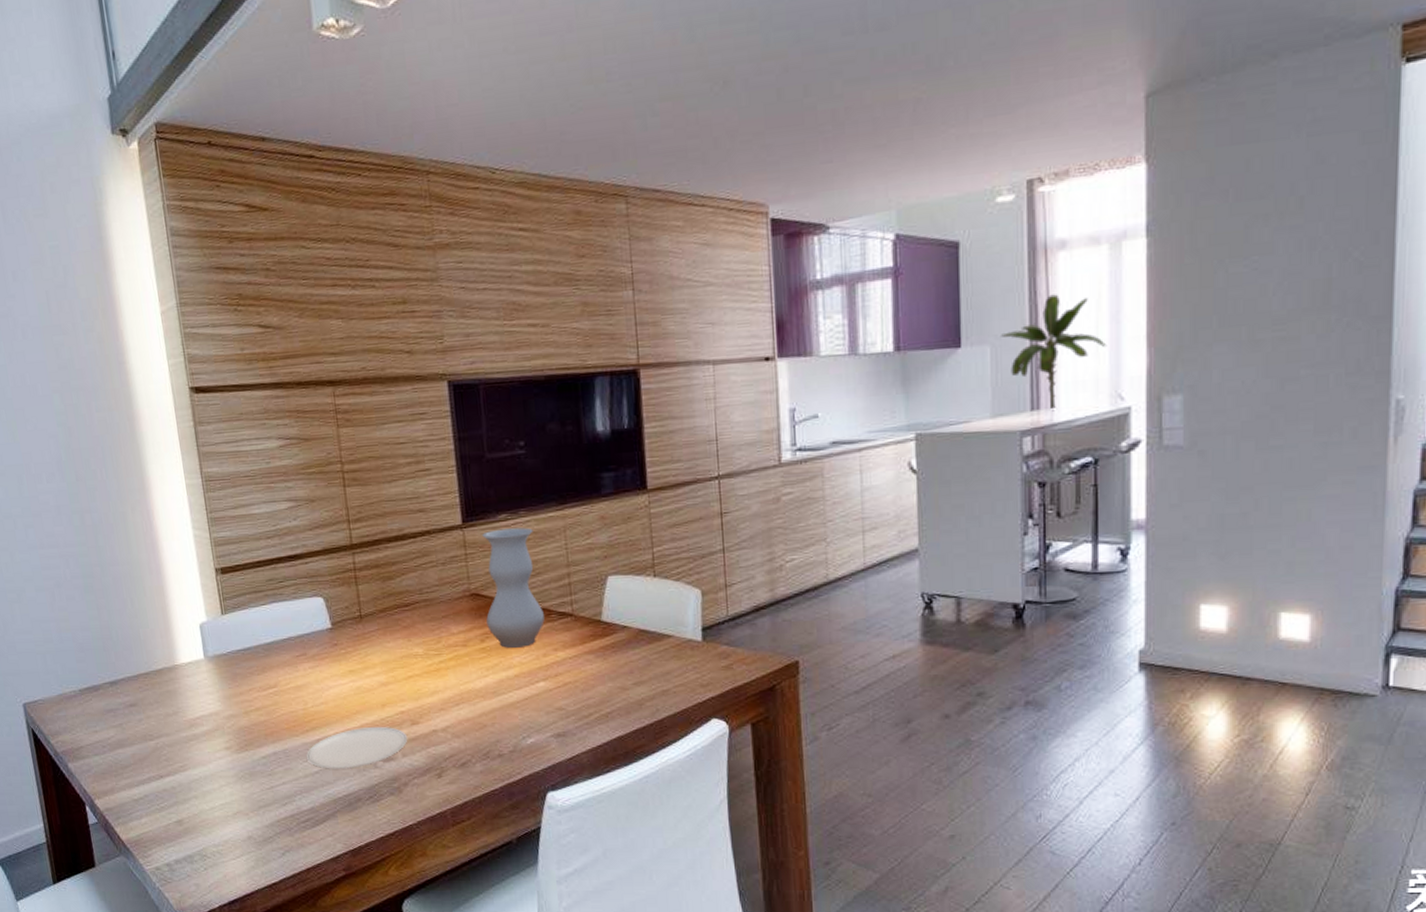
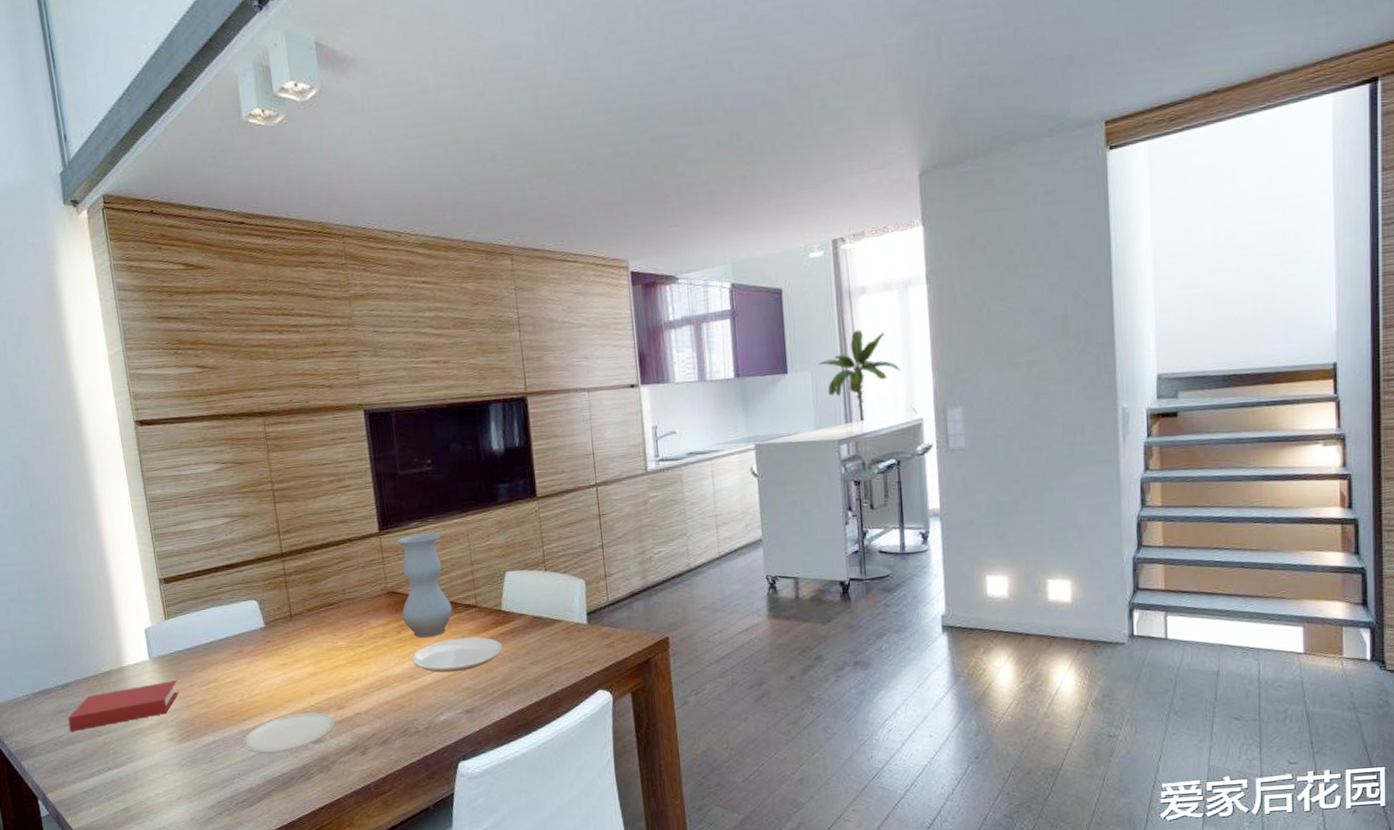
book: none [117,683,237,734] -> present [68,680,179,732]
plate: none [496,650,601,690] -> present [411,637,503,673]

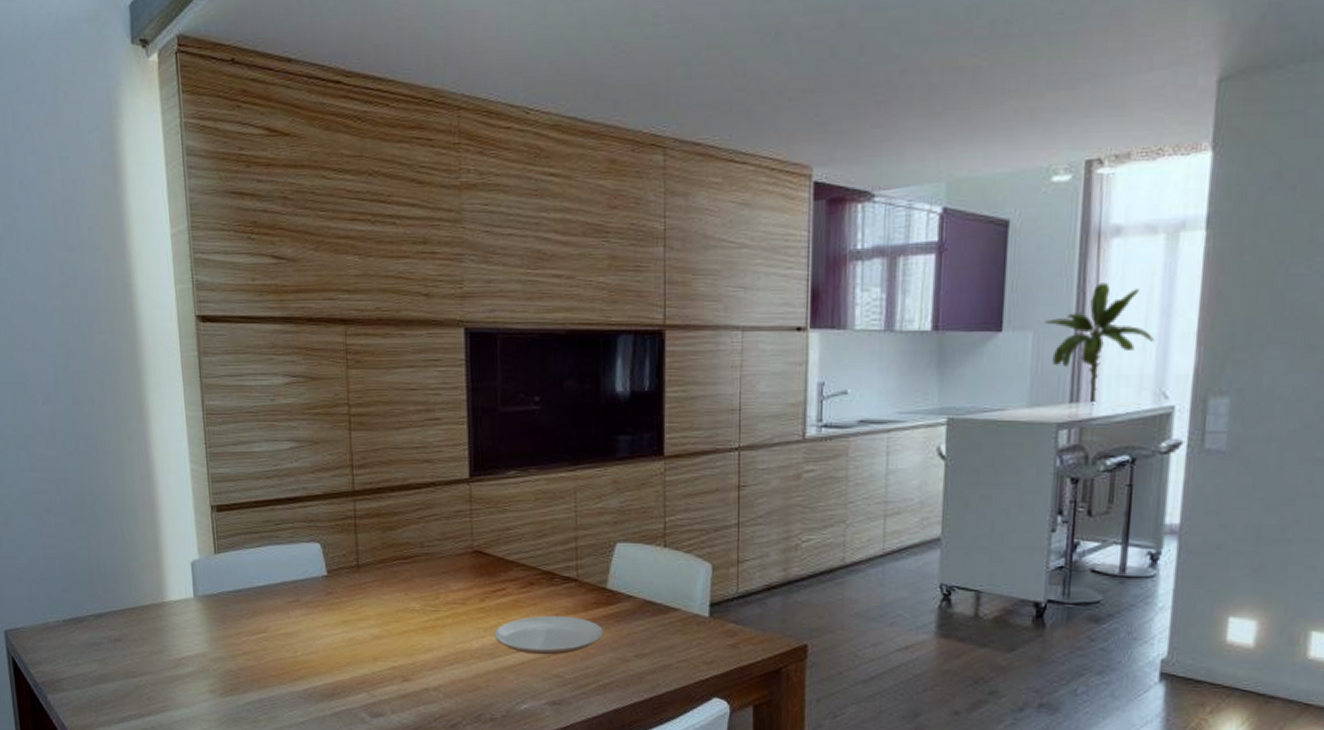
book: present [68,680,179,732] -> none [100,625,225,669]
plate: present [244,712,335,753] -> none [293,680,398,722]
vase: present [396,533,453,638] -> none [488,486,548,610]

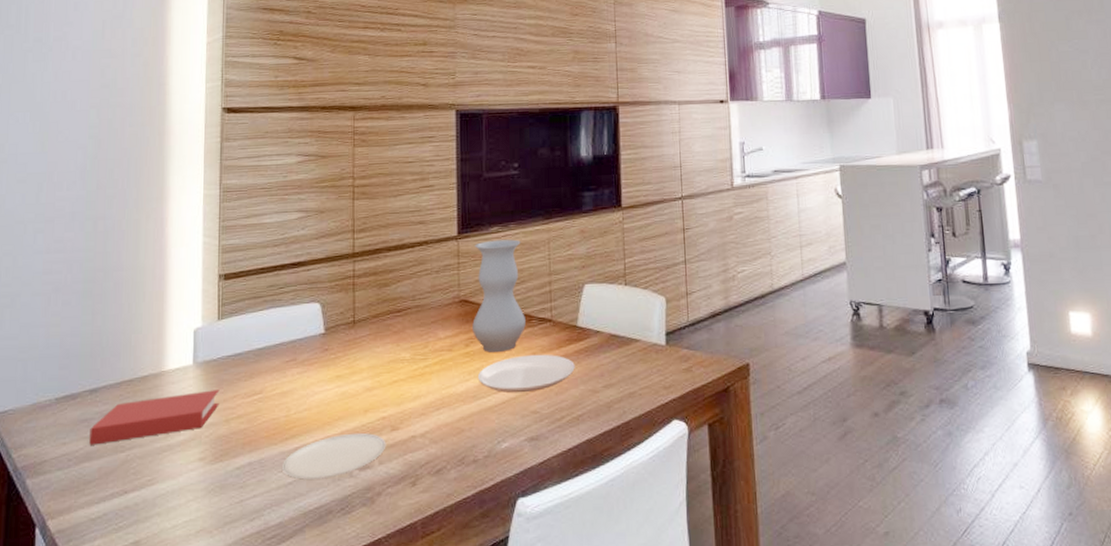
book: none [100,625,225,669] -> present [89,390,220,445]
plate: none [293,680,398,722] -> present [283,432,386,480]
vase: none [488,486,548,610] -> present [472,239,526,353]
plant: present [1044,282,1155,404] -> none [899,61,979,149]

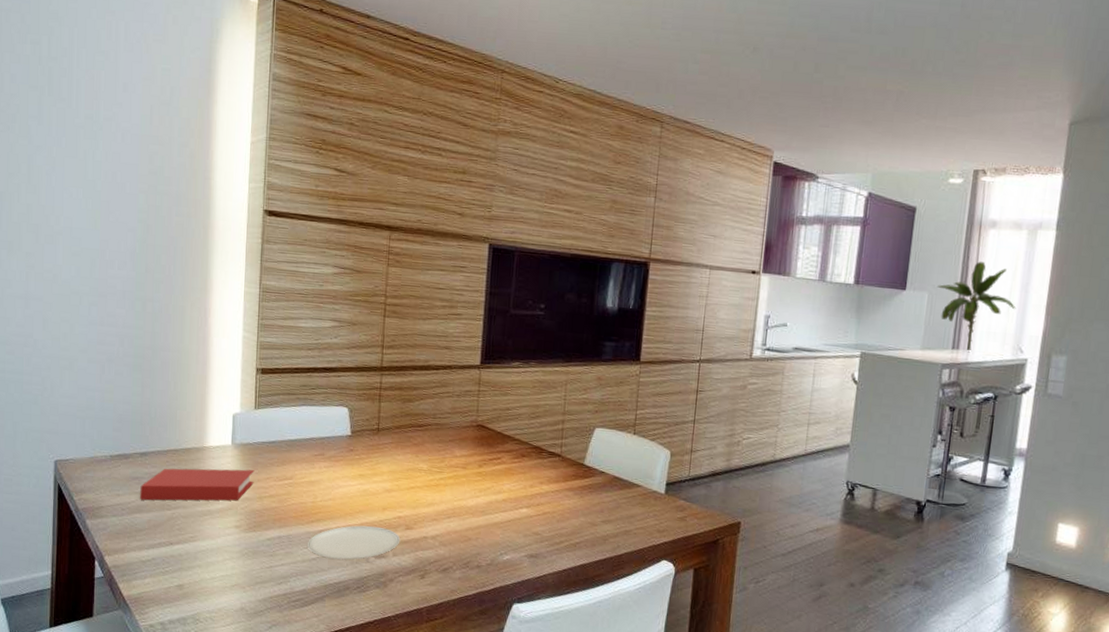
vase: present [472,239,526,353] -> none [486,374,540,477]
plate: present [477,354,575,393] -> none [487,482,578,516]
plant: none [899,61,979,149] -> present [936,261,1016,351]

